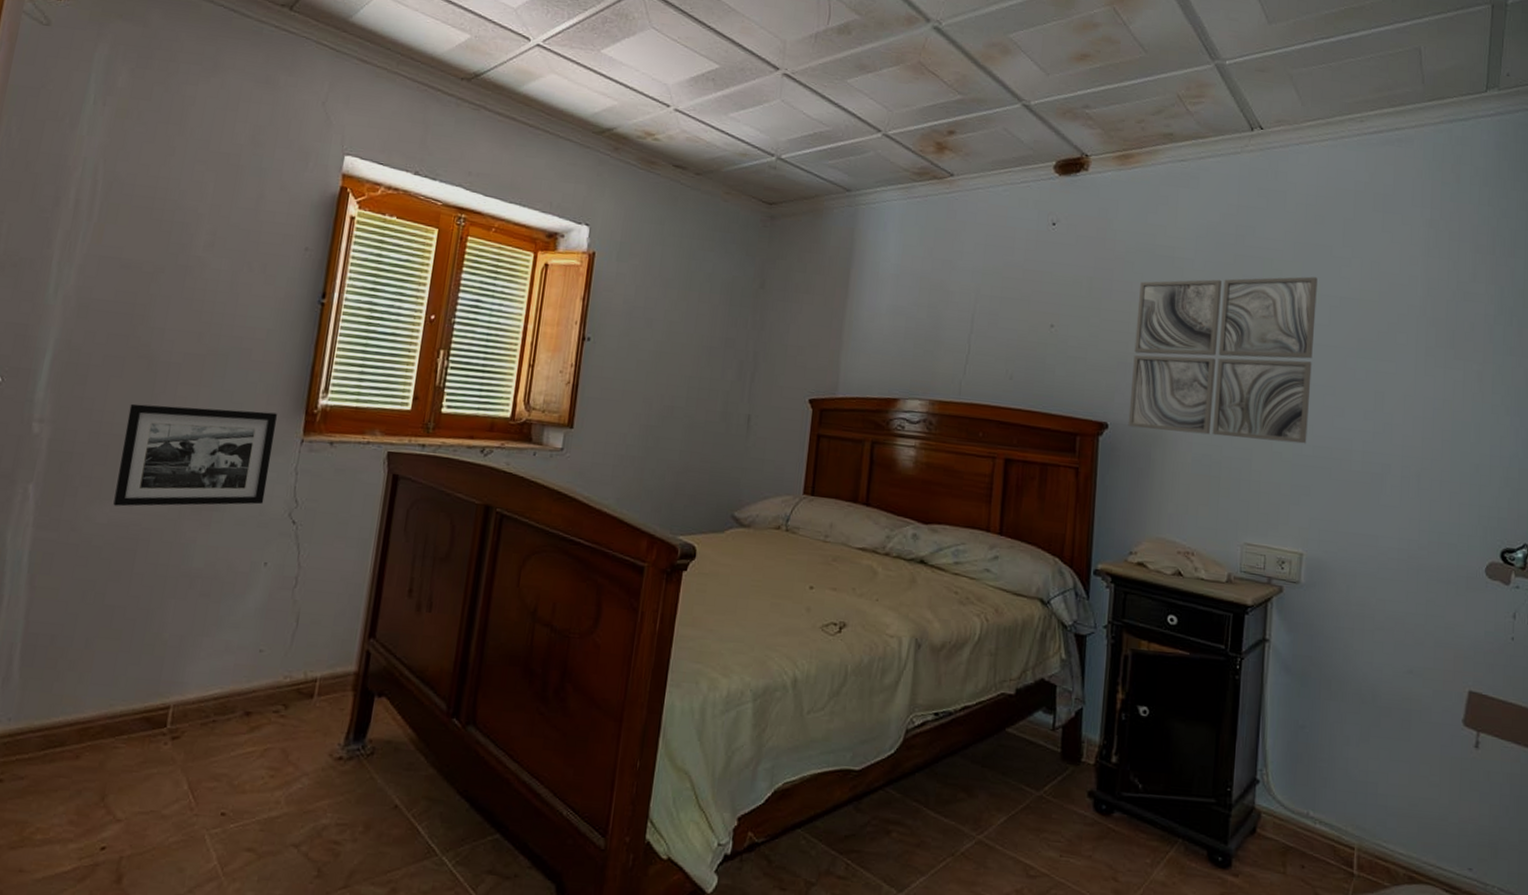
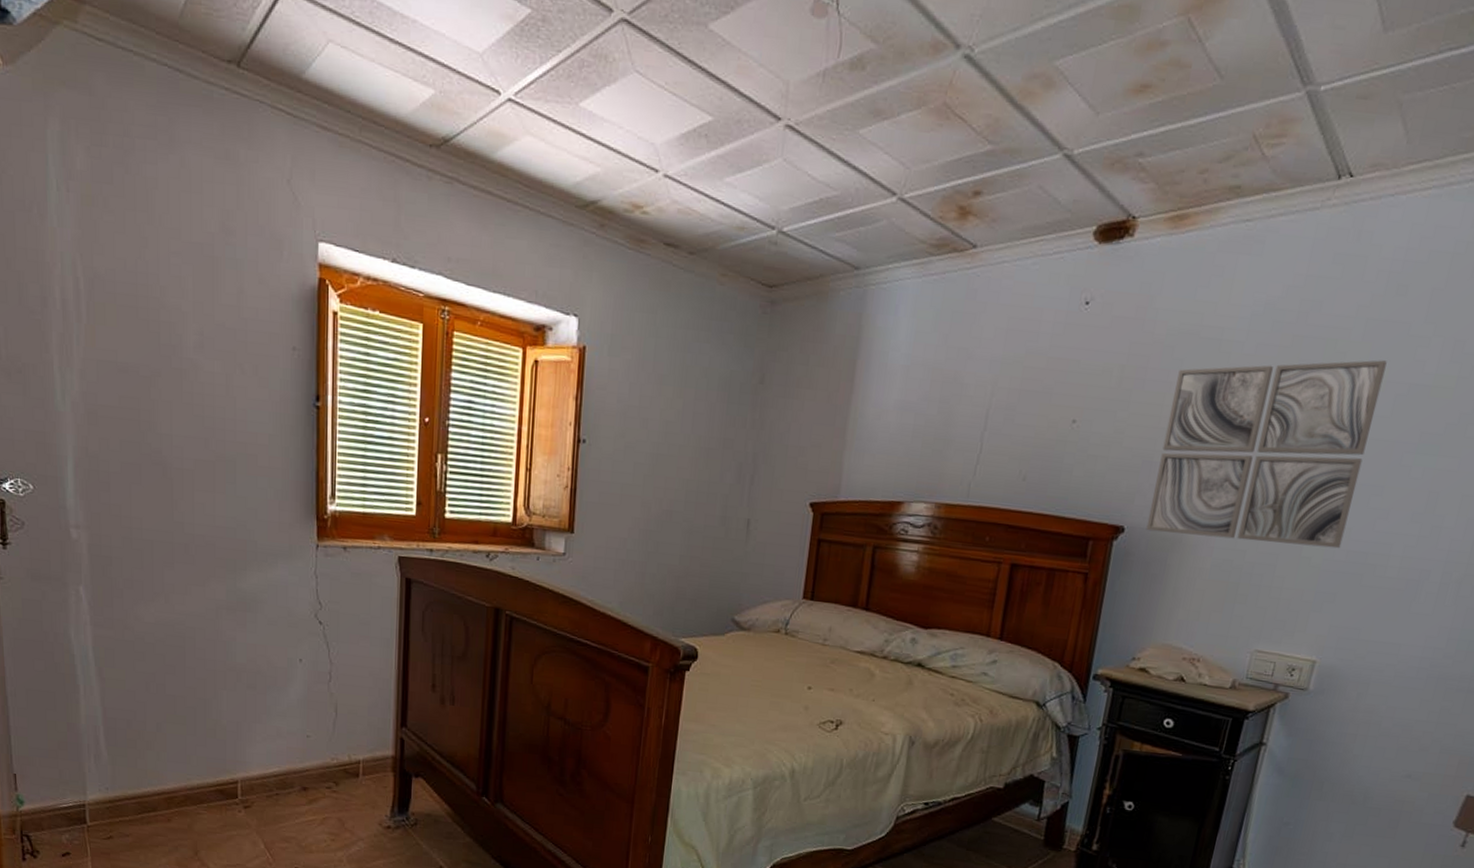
picture frame: present [113,403,277,507] -> none [154,510,291,607]

